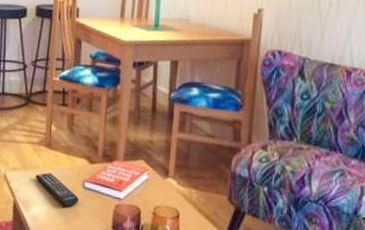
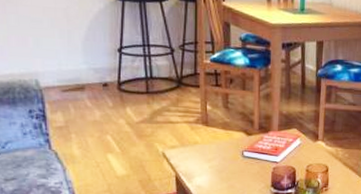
remote control: present [35,172,79,207] -> none [195,147,239,174]

